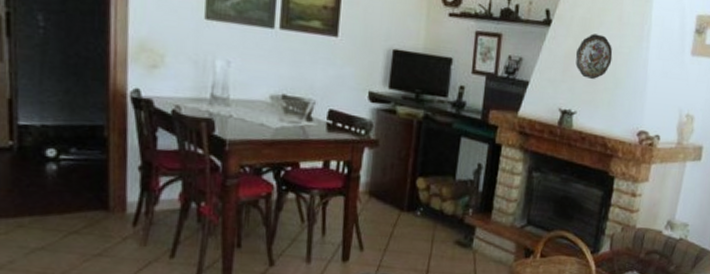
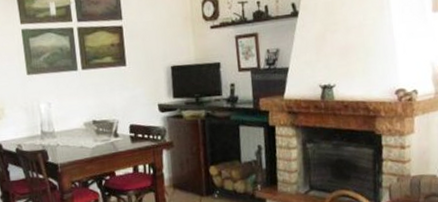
decorative plate: present [575,33,613,80] -> none [324,13,359,54]

